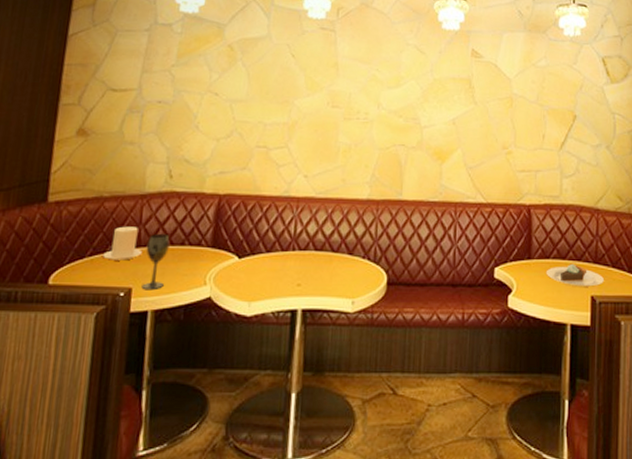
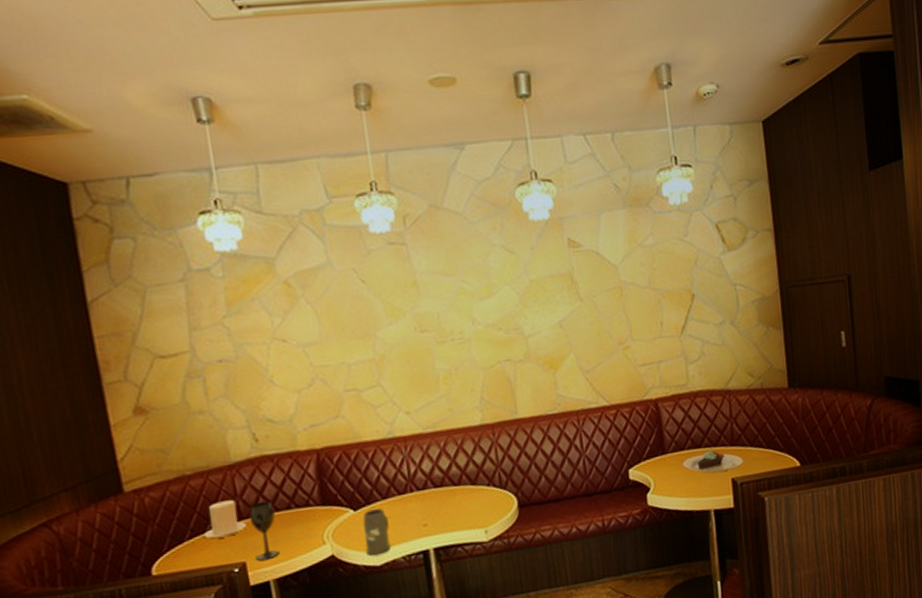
beer mug: none [240,260,267,305] -> present [363,508,390,556]

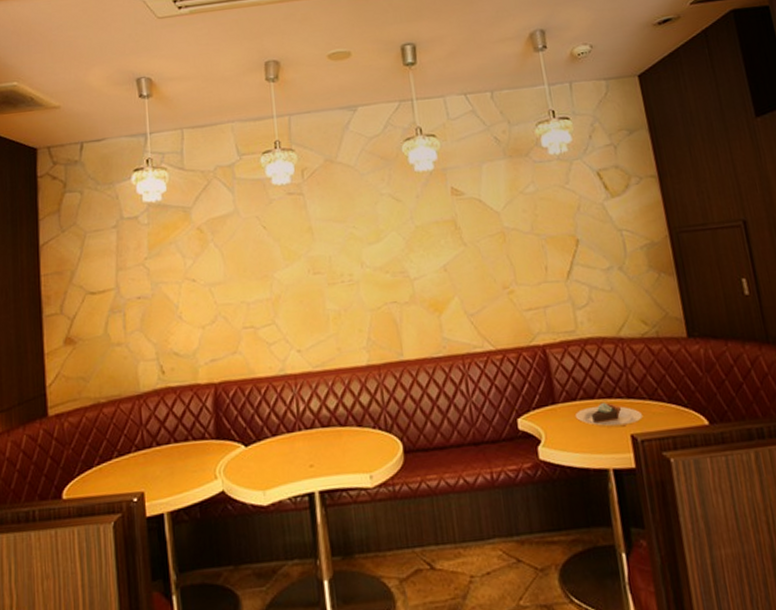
candle: present [204,500,247,539] -> none [110,429,148,466]
wine glass: present [248,500,279,562] -> none [151,431,175,493]
beer mug: present [363,508,390,556] -> none [253,445,277,494]

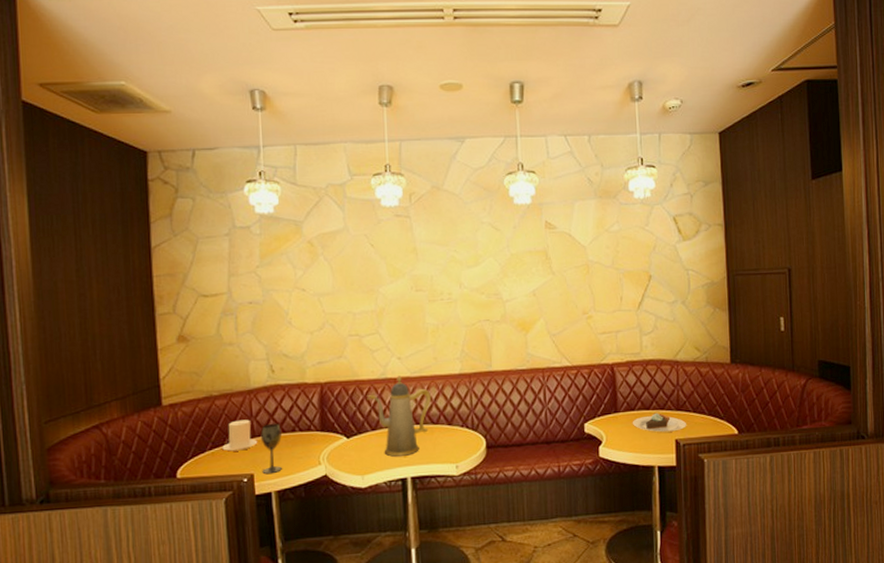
candle: none [110,429,148,466] -> present [222,419,258,452]
wine glass: none [151,431,175,493] -> present [260,423,282,475]
coffee pot: none [265,371,337,467] -> present [367,376,431,457]

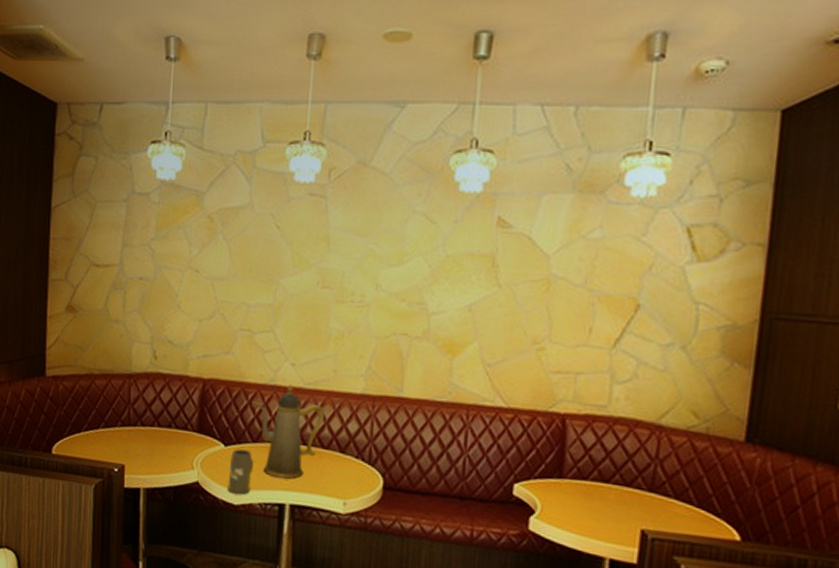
candle: present [222,419,258,452] -> none [97,404,133,438]
wine glass: present [260,423,282,475] -> none [133,413,157,469]
beer mug: none [354,438,375,478] -> present [227,449,253,495]
dessert: present [632,412,686,434] -> none [581,488,661,519]

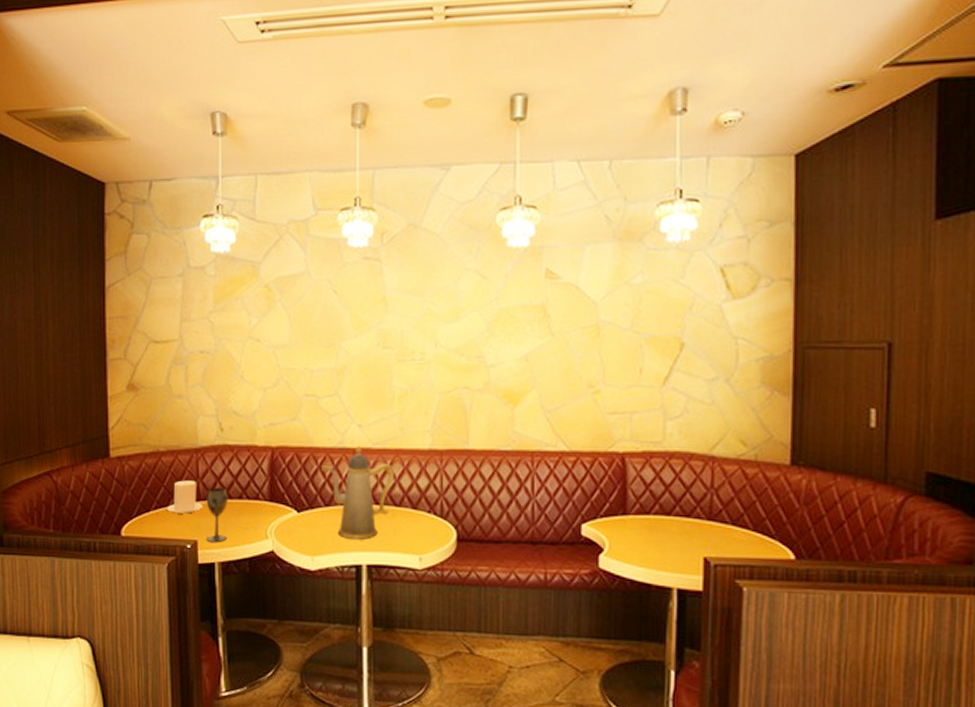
candle: none [97,404,133,438] -> present [167,480,203,514]
wine glass: none [133,413,157,469] -> present [206,487,228,543]
beer mug: present [227,449,253,495] -> none [303,514,327,559]

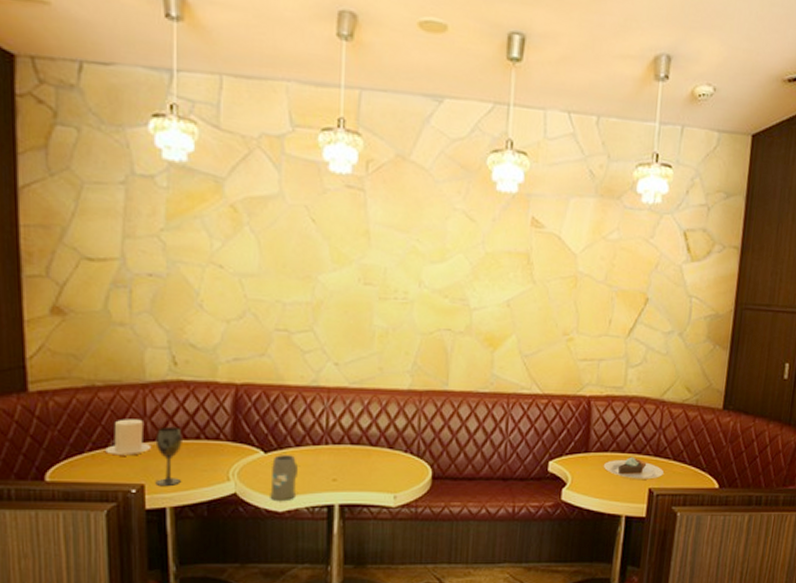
beer mug: none [303,514,327,559] -> present [270,455,298,500]
coffee pot: present [321,446,394,539] -> none [292,385,371,479]
dessert: none [645,520,720,548] -> present [603,456,663,481]

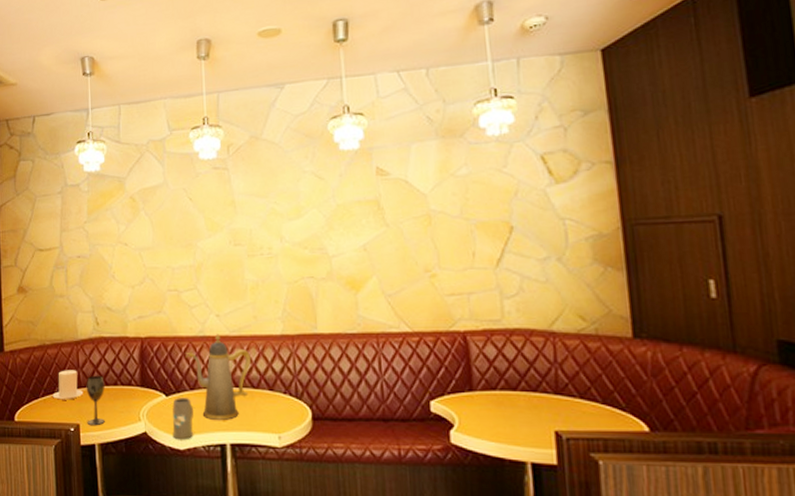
coffee pot: none [292,385,371,479] -> present [185,334,251,420]
dessert: present [603,456,663,481] -> none [493,395,570,422]

